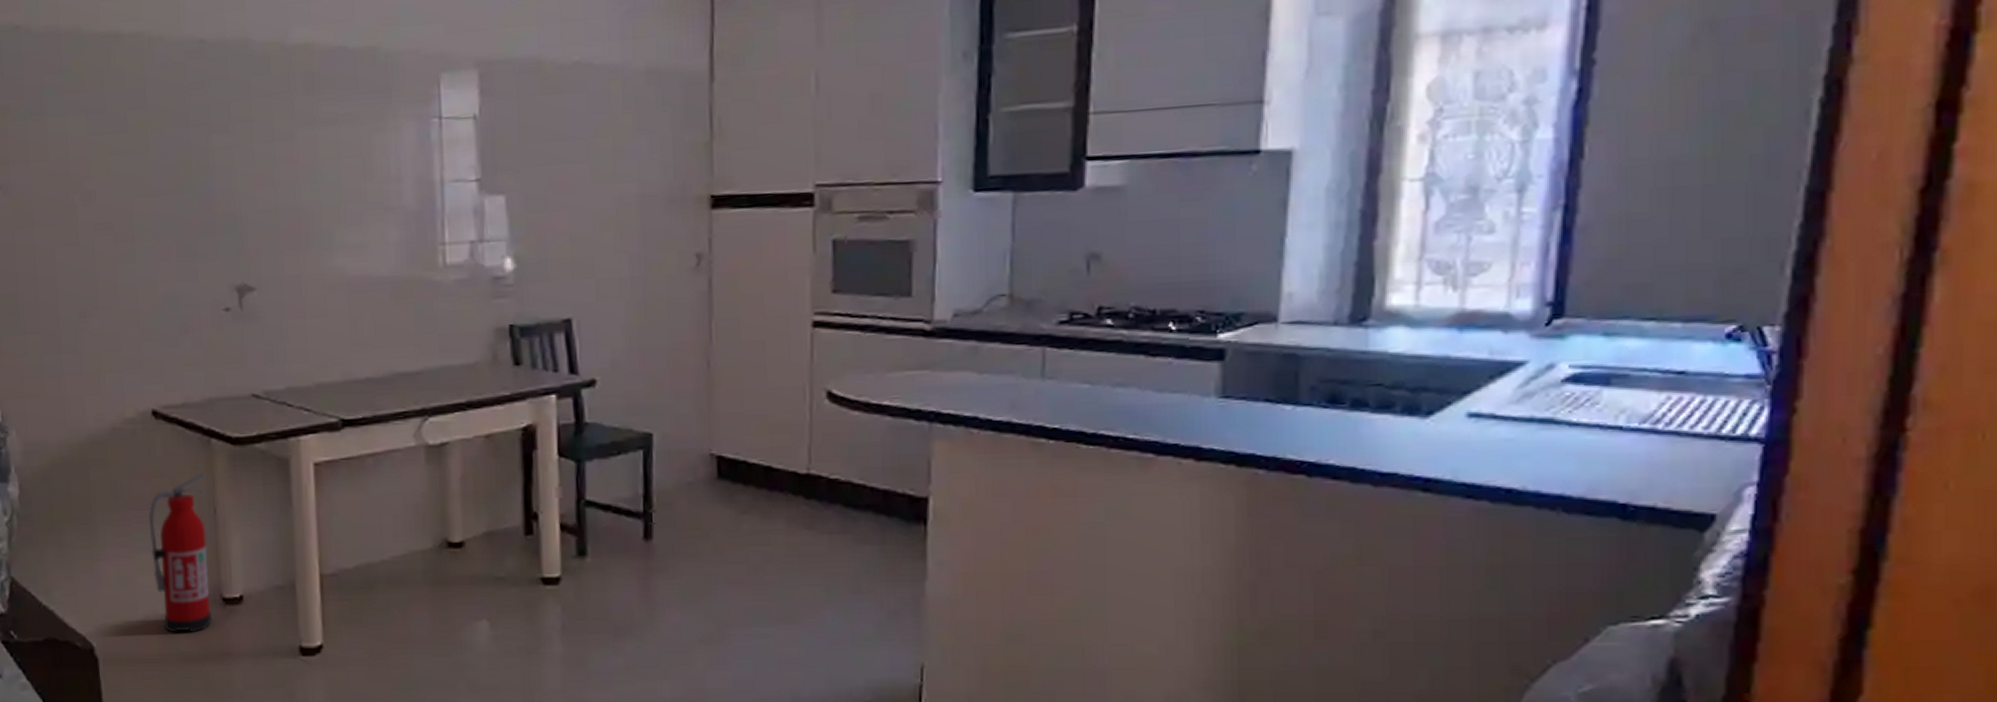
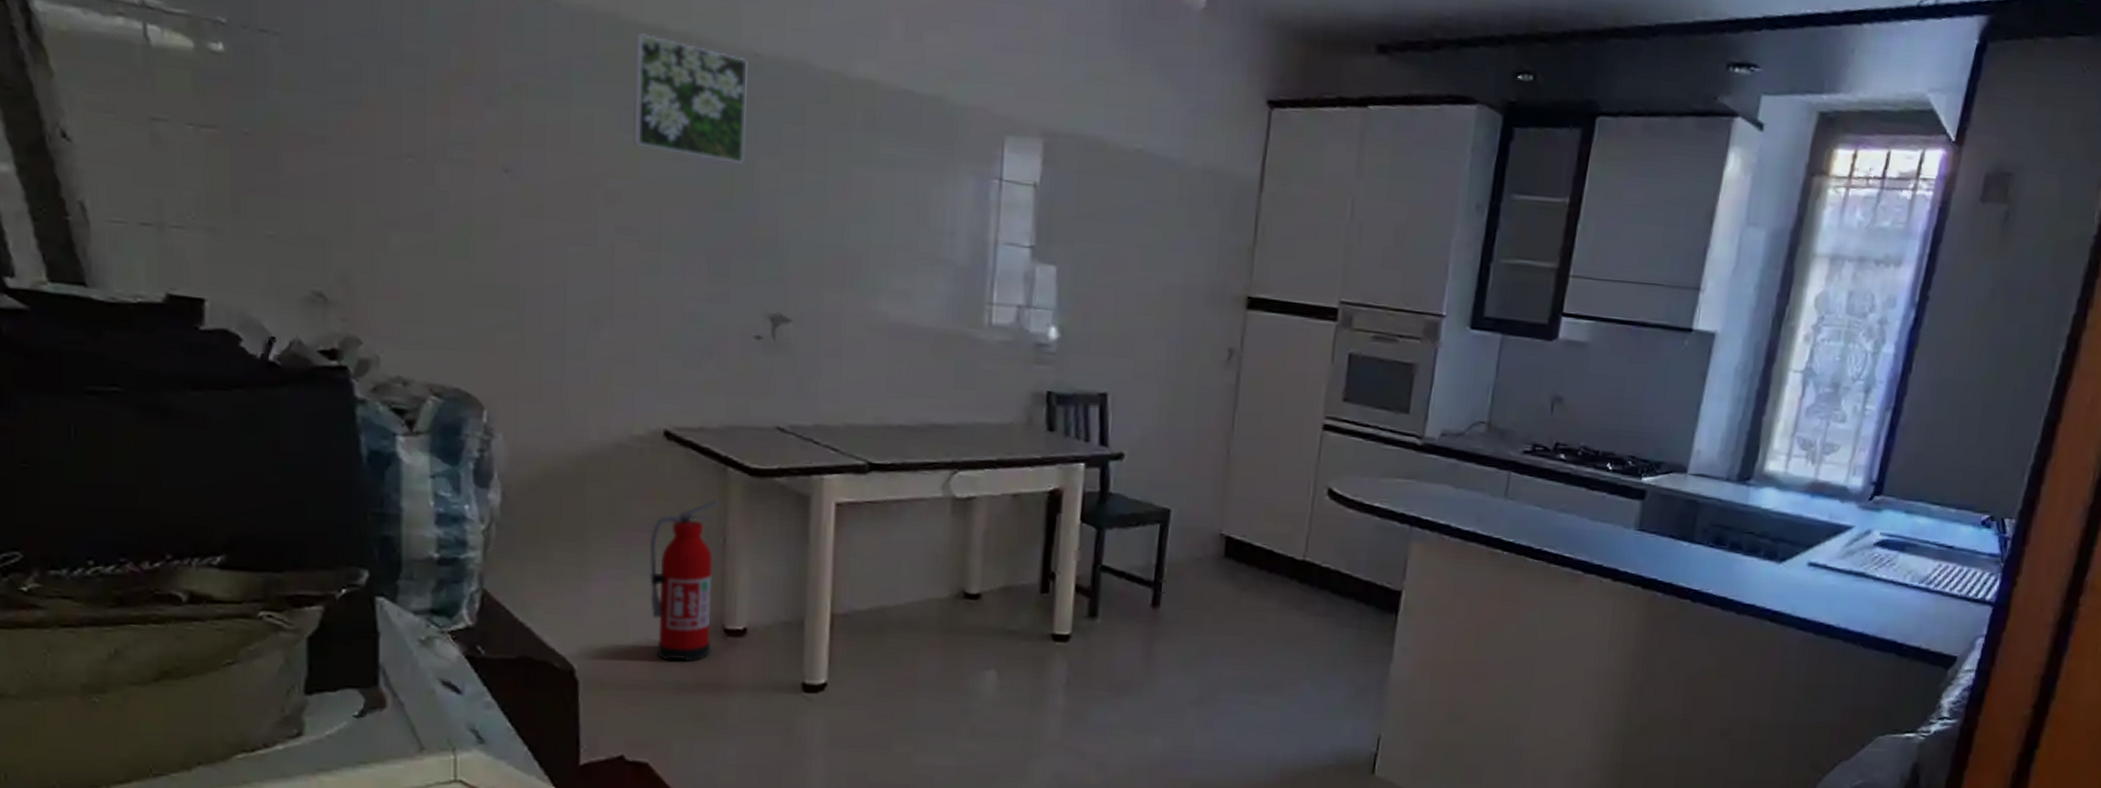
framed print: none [95,40,199,148] -> present [633,32,748,165]

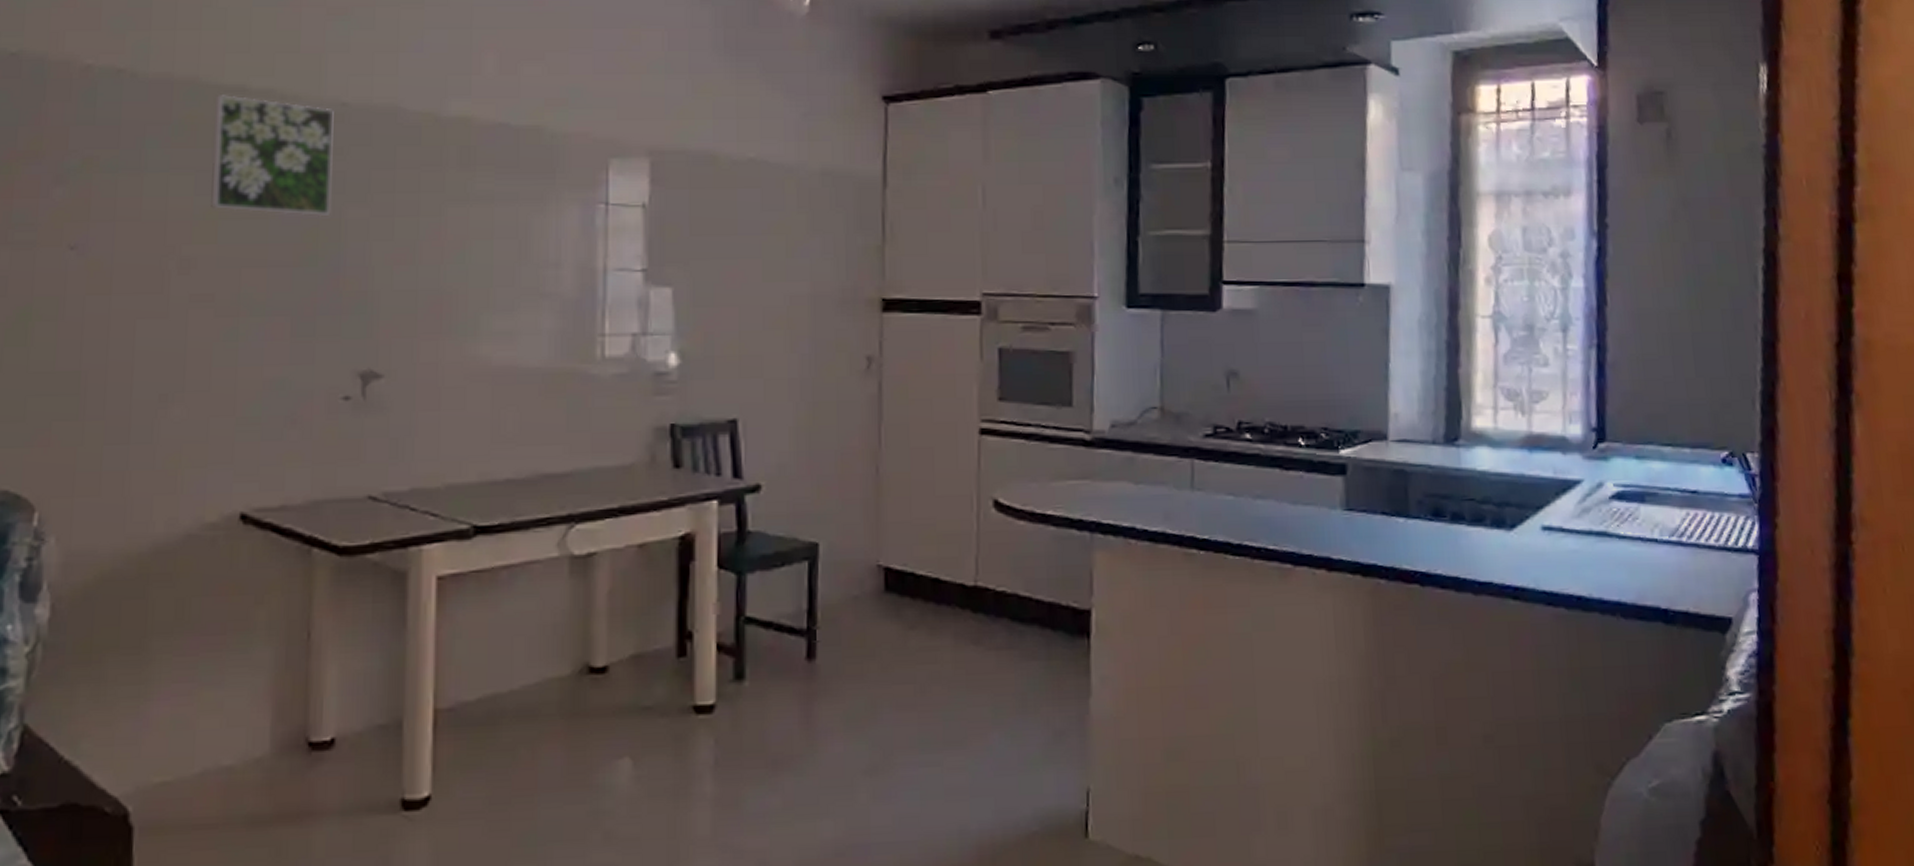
fire extinguisher: present [649,500,719,662] -> none [220,588,302,790]

